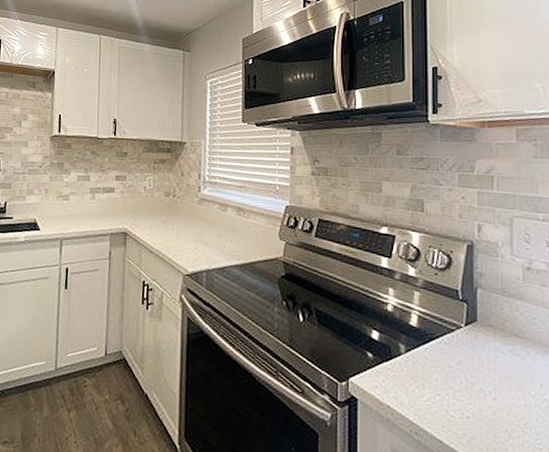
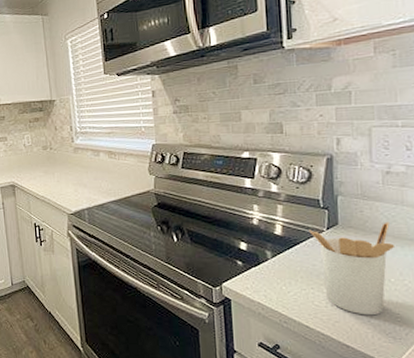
utensil holder: none [446,323,536,434] -> present [309,222,396,316]

